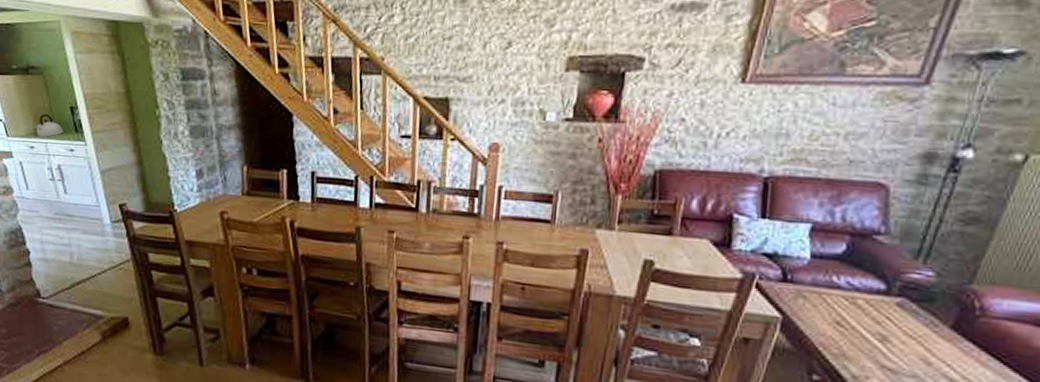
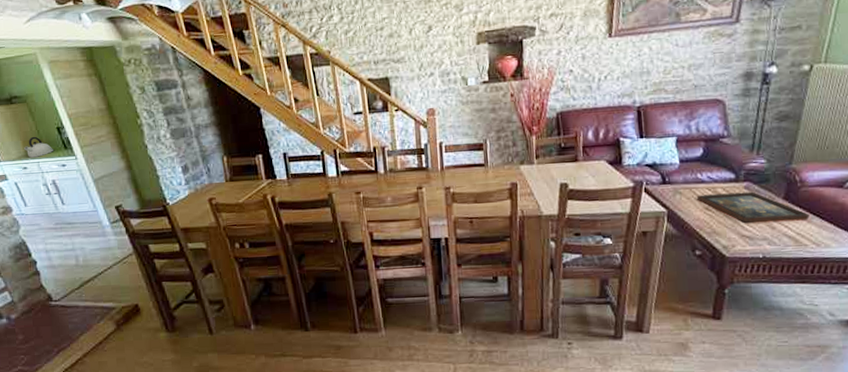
decorative tray: none [827,303,986,362] -> present [697,191,810,223]

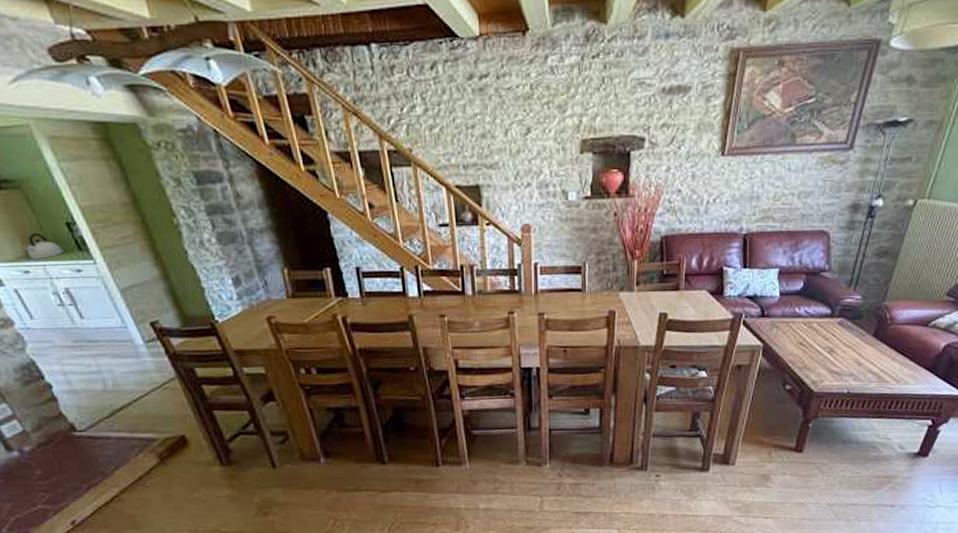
decorative tray: present [697,191,810,223] -> none [793,327,894,359]

